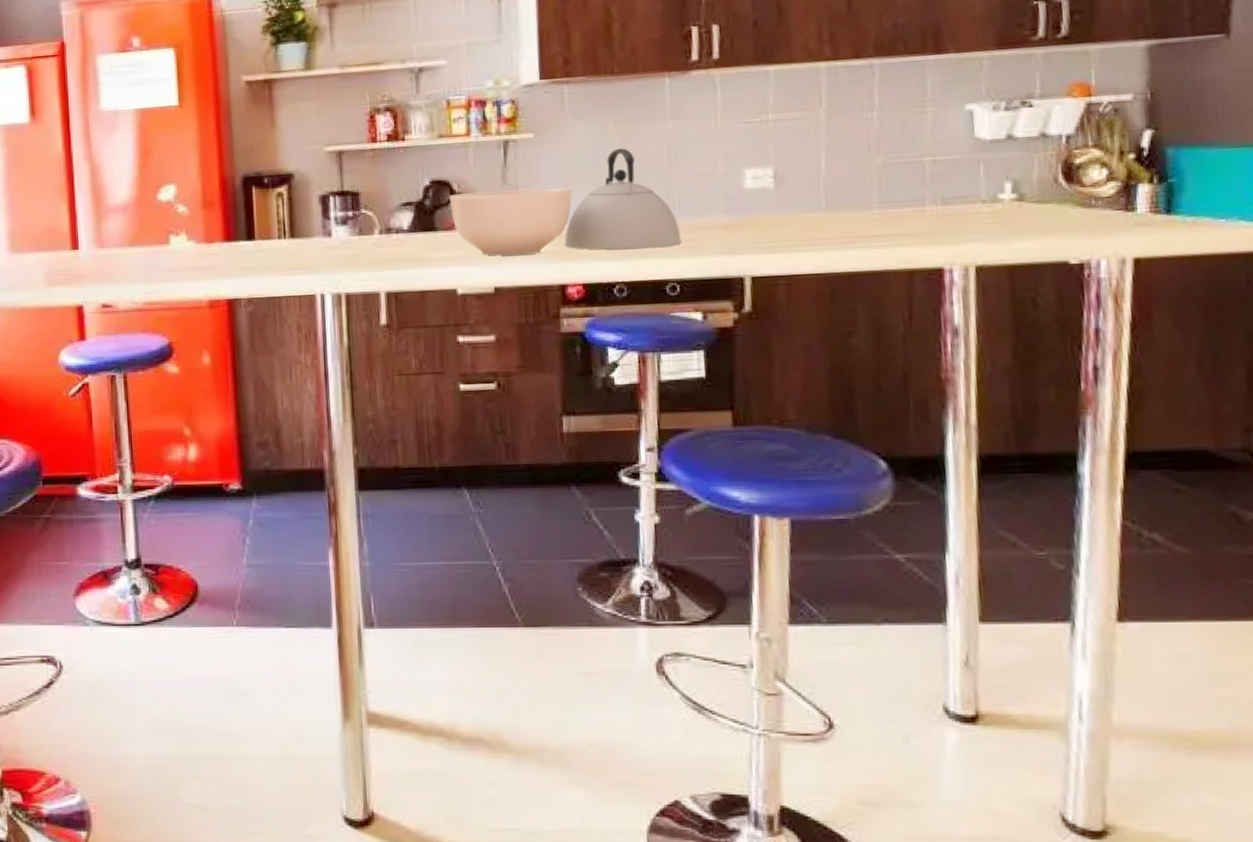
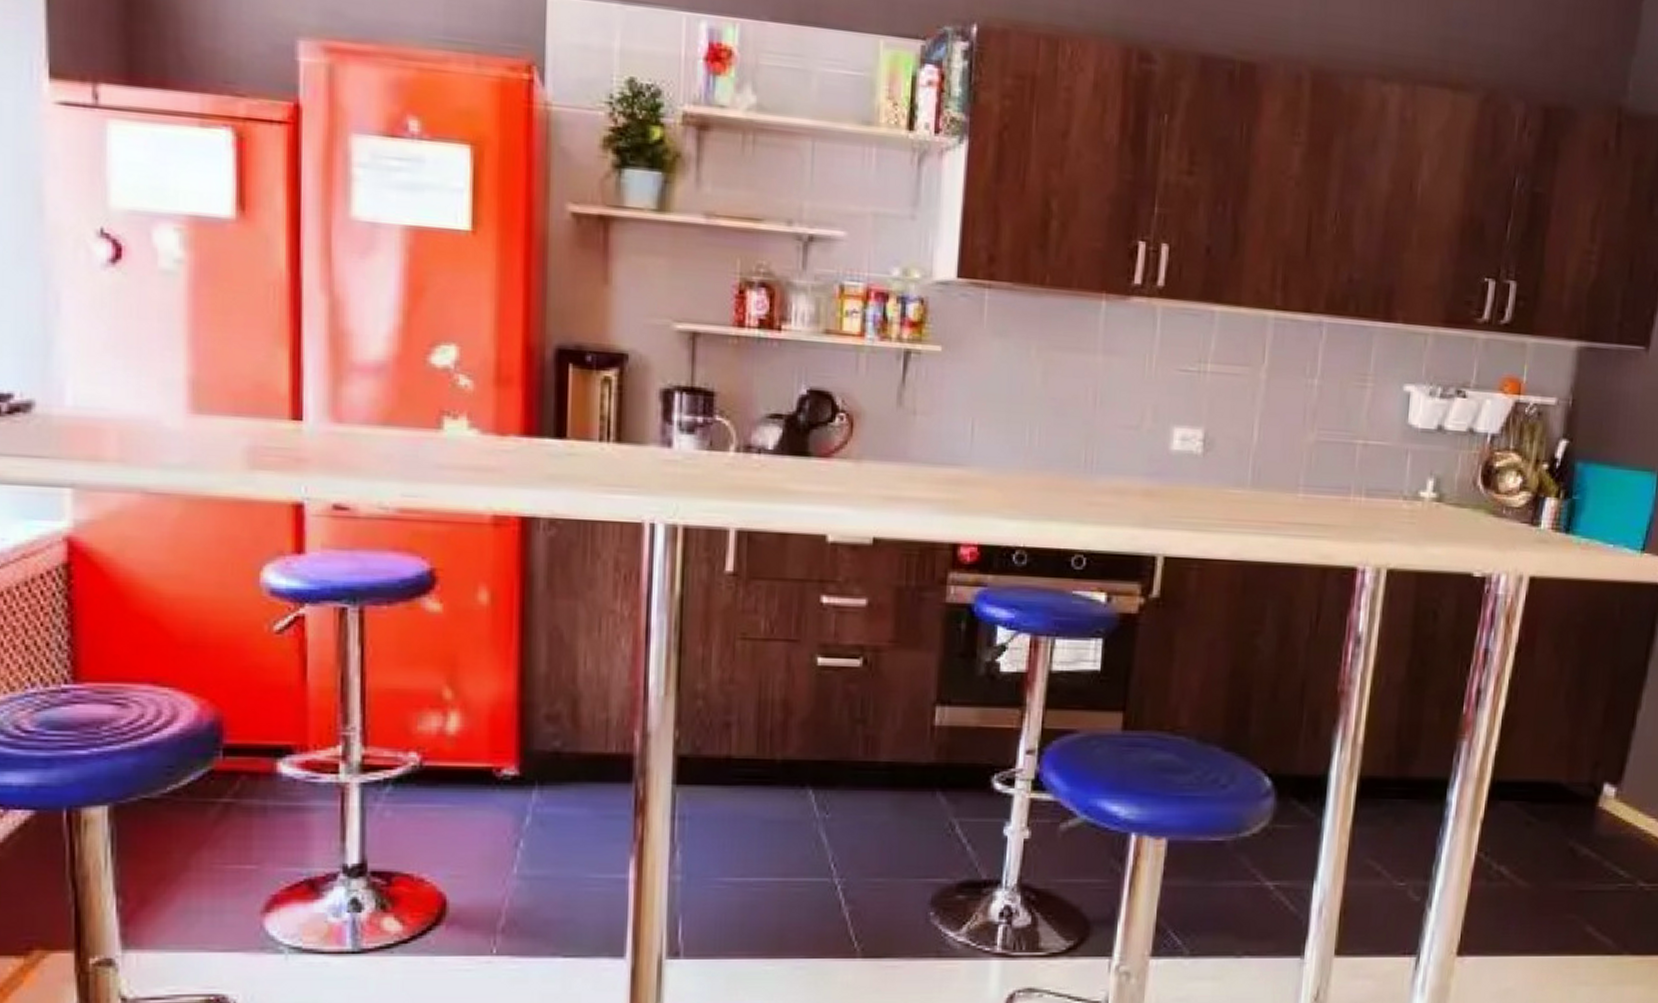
bowl: present [449,188,572,256] -> none [829,411,979,501]
kettle: present [564,148,682,250] -> none [962,380,1095,510]

